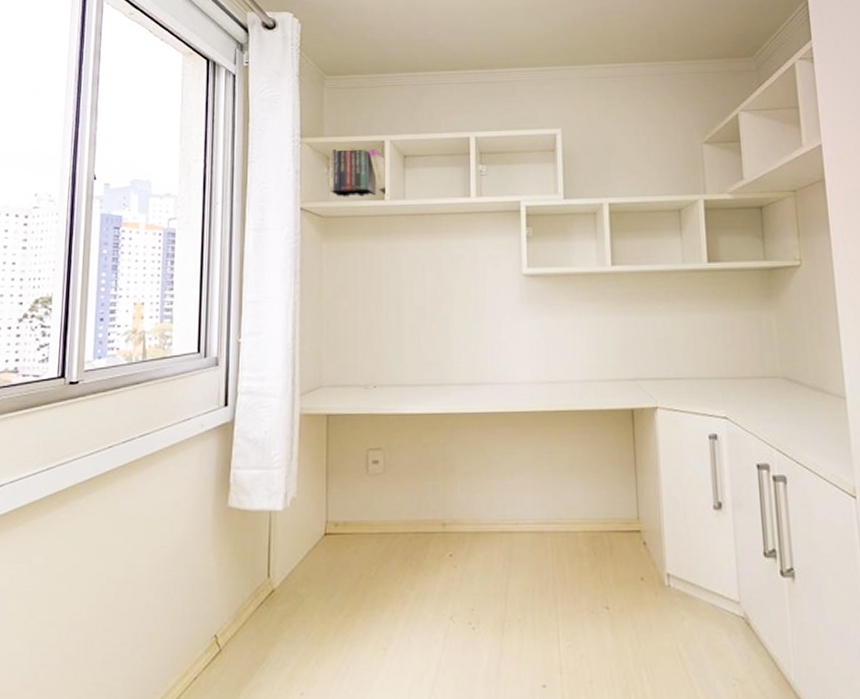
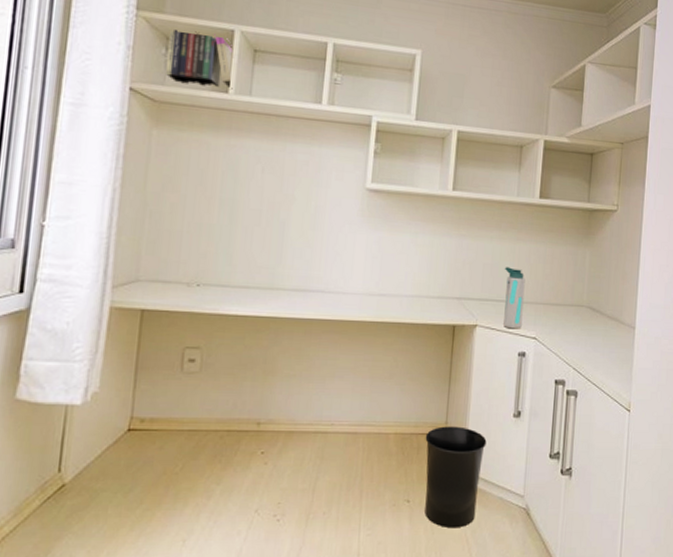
waste bin: none [617,522,687,640] -> present [425,426,487,529]
water bottle: none [680,341,709,409] -> present [502,267,525,329]

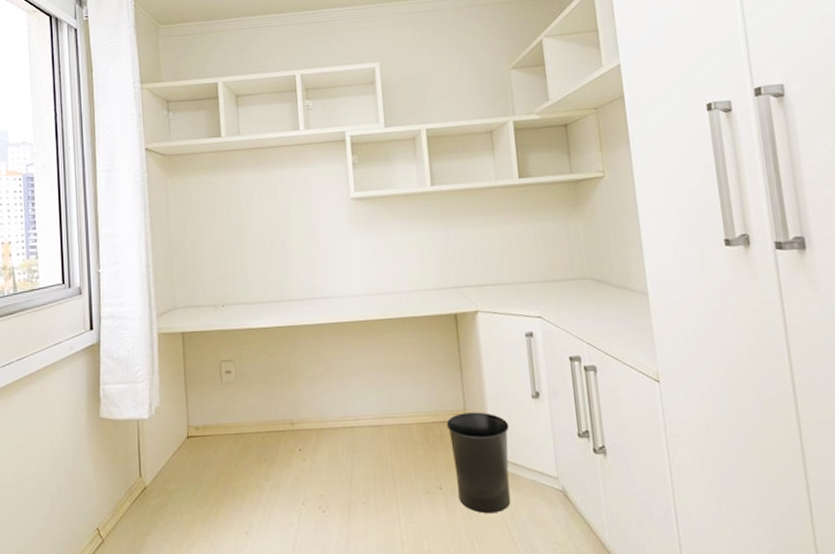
books: present [165,28,234,89] -> none [167,89,224,137]
water bottle: present [502,267,525,329] -> none [496,250,524,311]

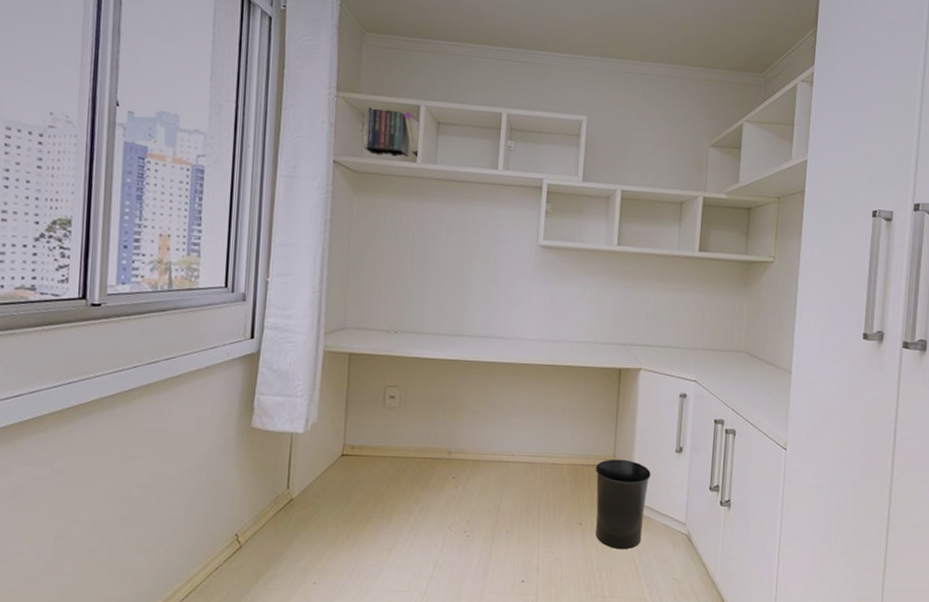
books: none [167,89,224,137] -> present [362,106,421,159]

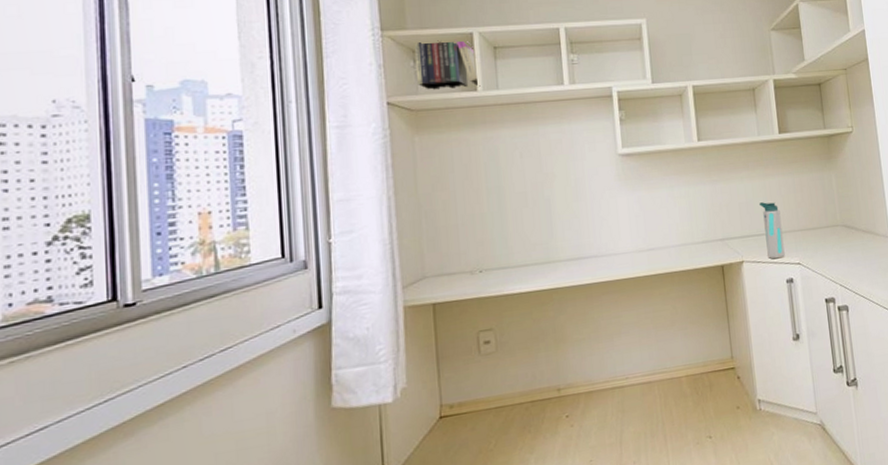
waste bin: present [595,459,651,550] -> none [715,358,775,456]
water bottle: none [665,315,686,373] -> present [759,202,785,260]

